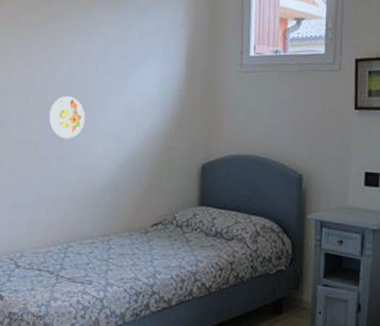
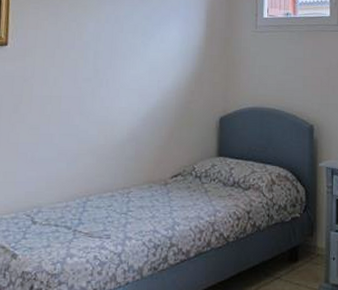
decorative plate: present [49,96,85,139] -> none [74,54,109,94]

